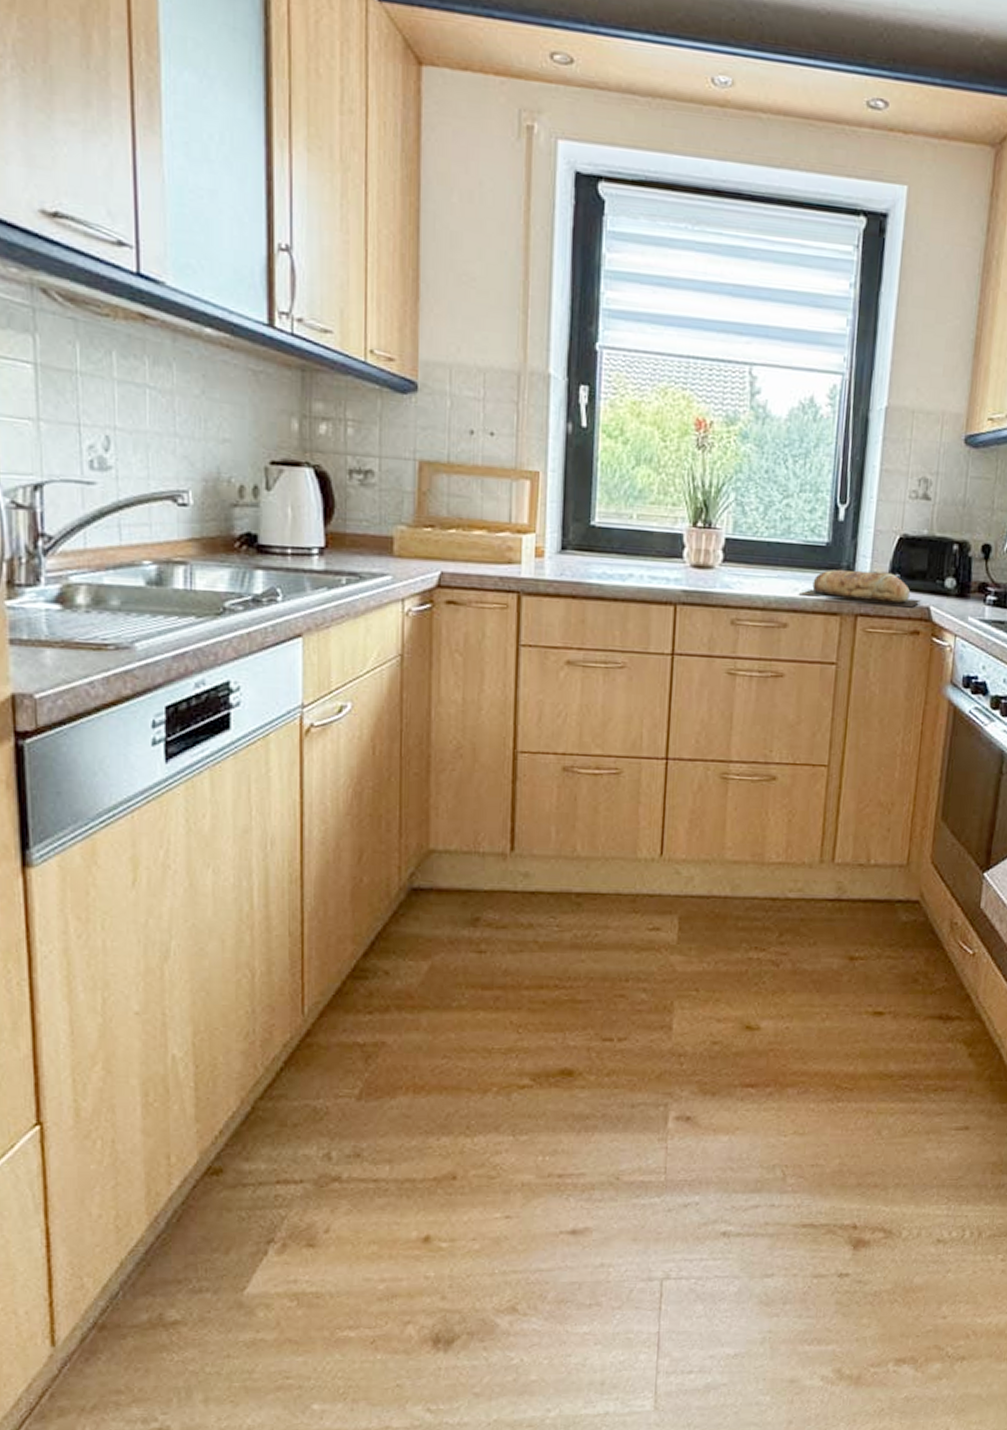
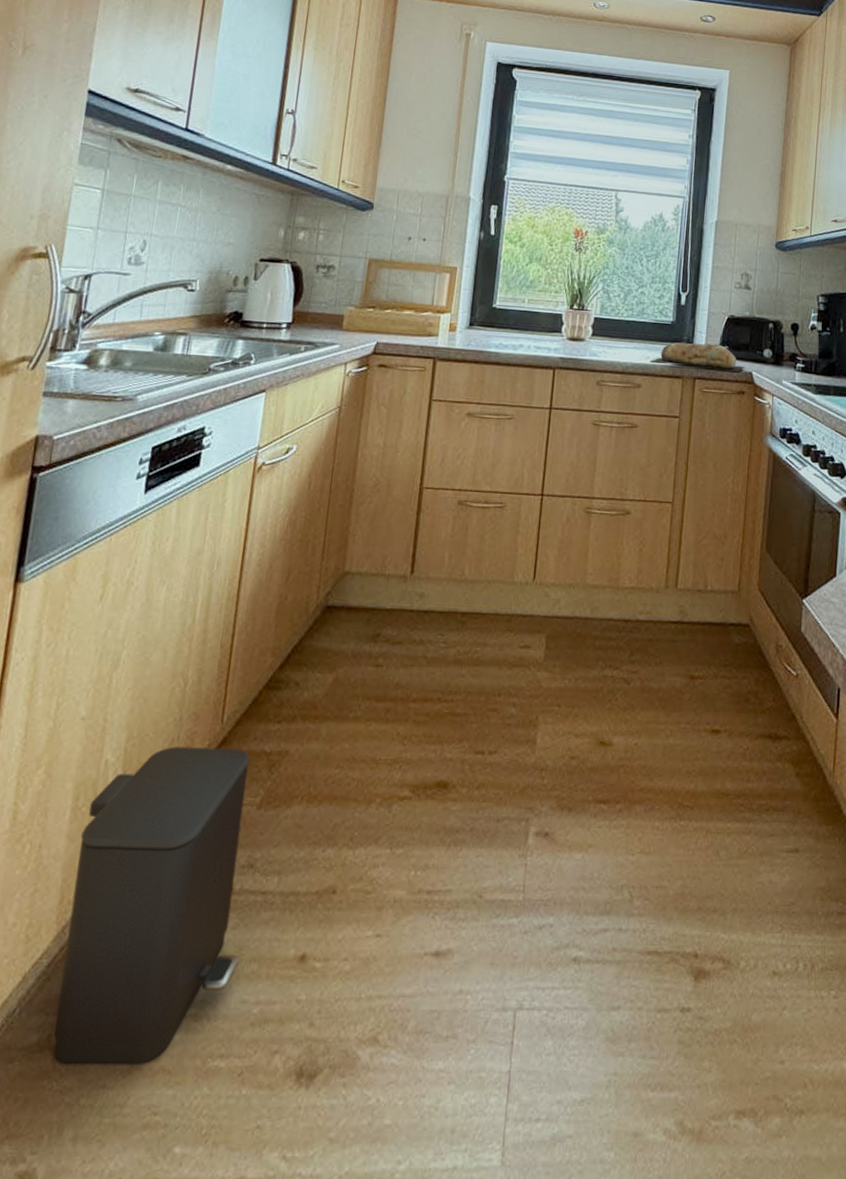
pedal bin: none [158,1040,358,1338] -> present [53,746,250,1064]

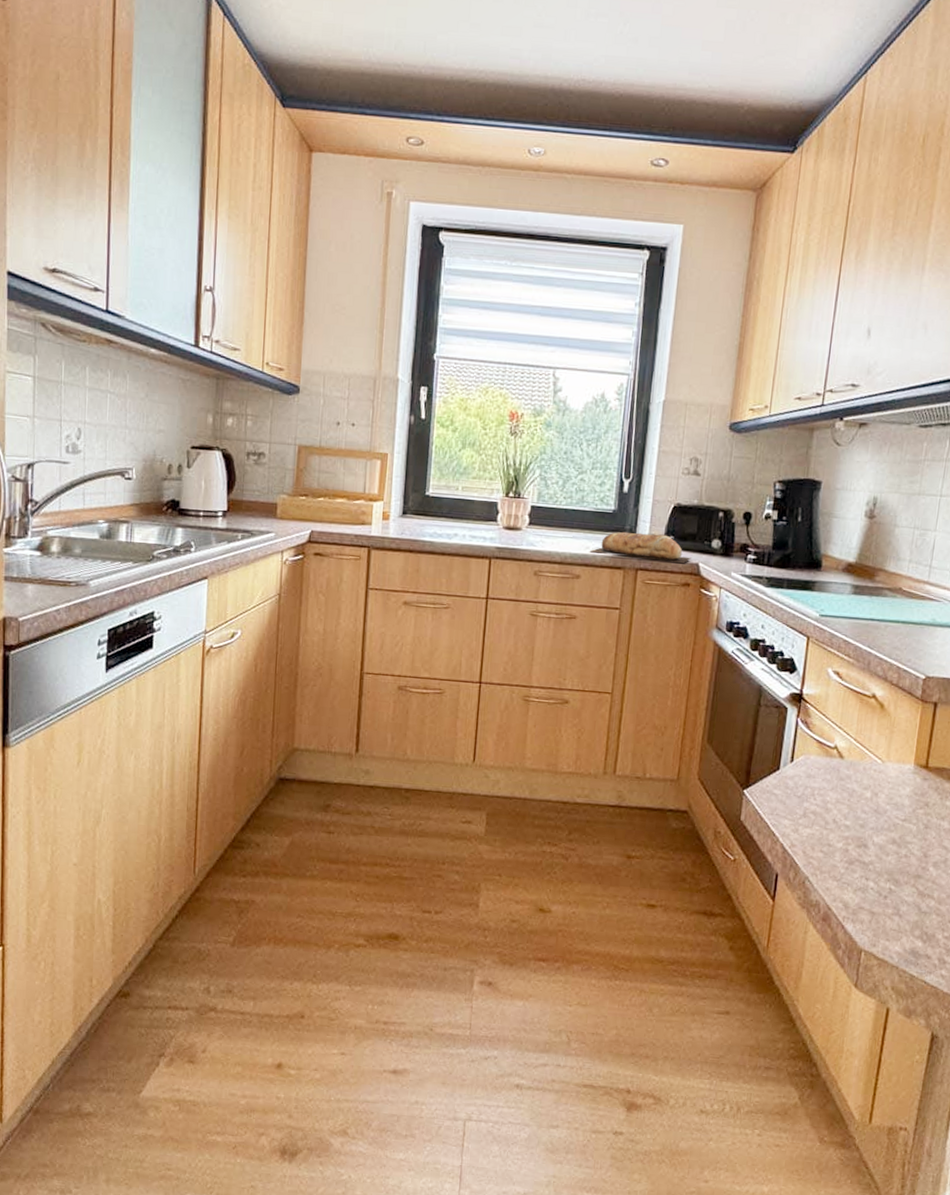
pedal bin: present [53,746,250,1064] -> none [81,891,227,1133]

